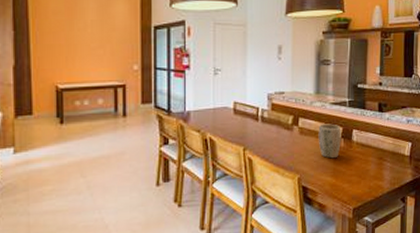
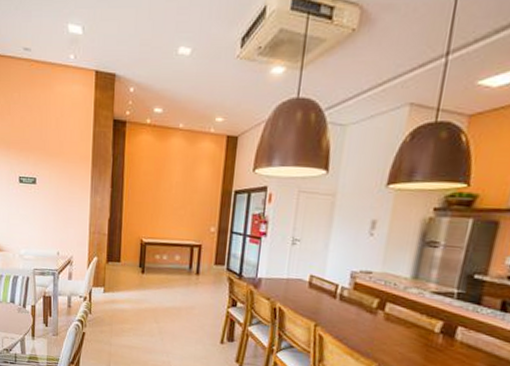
plant pot: present [318,123,341,159] -> none [407,313,442,355]

